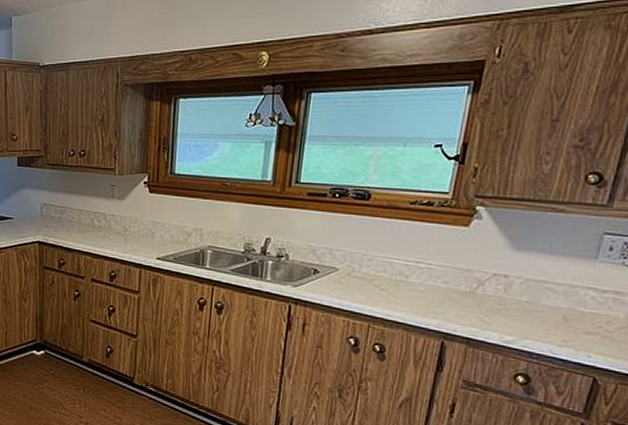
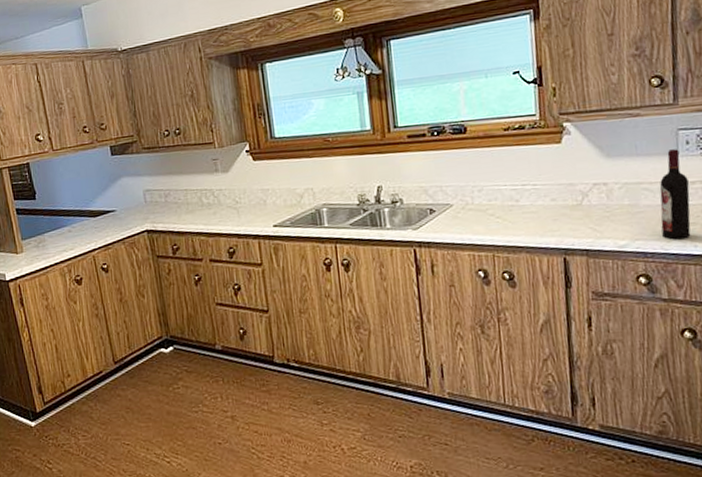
wine bottle: none [555,253,601,347] -> present [659,149,691,240]

